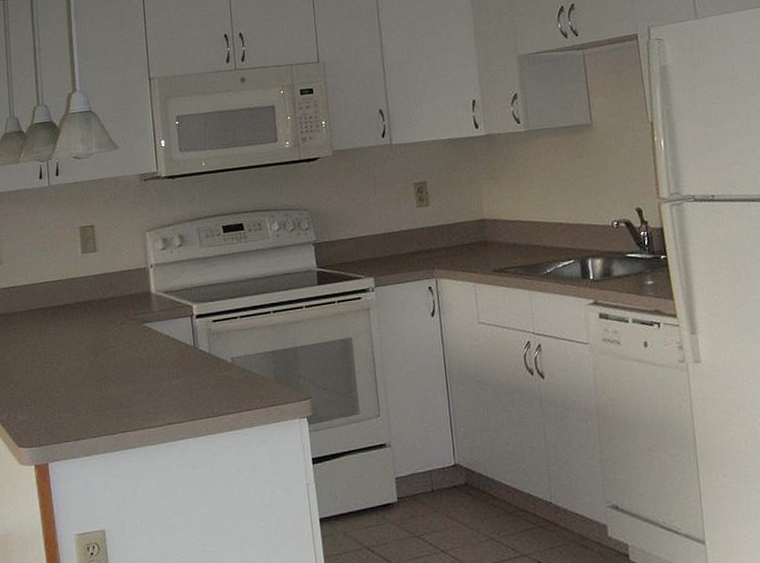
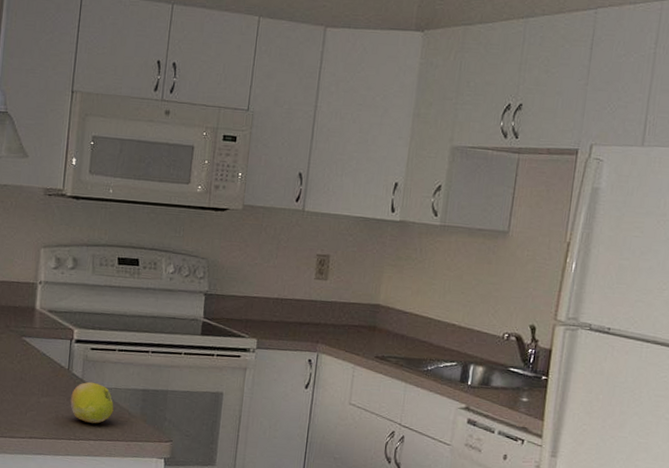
fruit: none [201,354,247,397] -> present [70,382,114,424]

